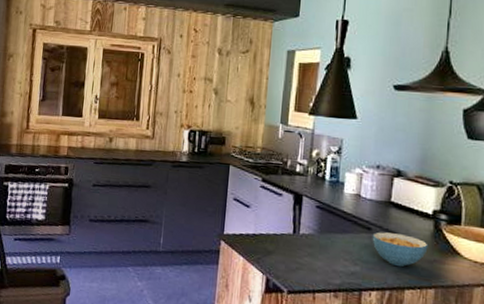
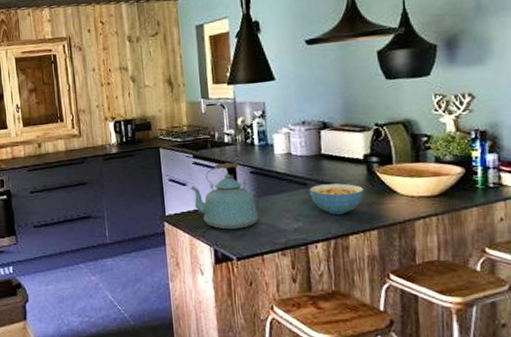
kettle: none [253,191,317,262] -> present [190,162,259,230]

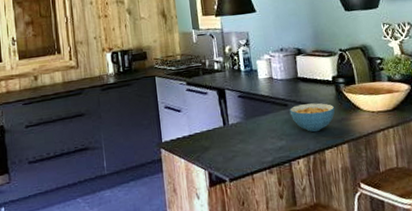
kettle: present [190,162,259,230] -> none [185,87,248,153]

